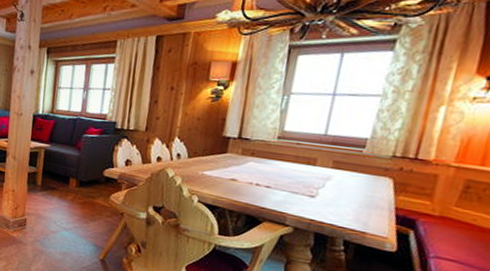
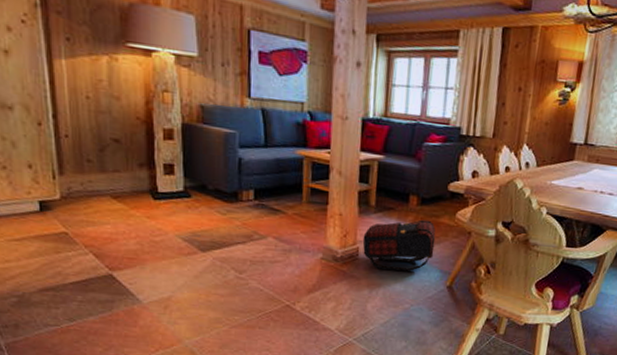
satchel: none [30,199,92,244] -> present [362,219,436,272]

